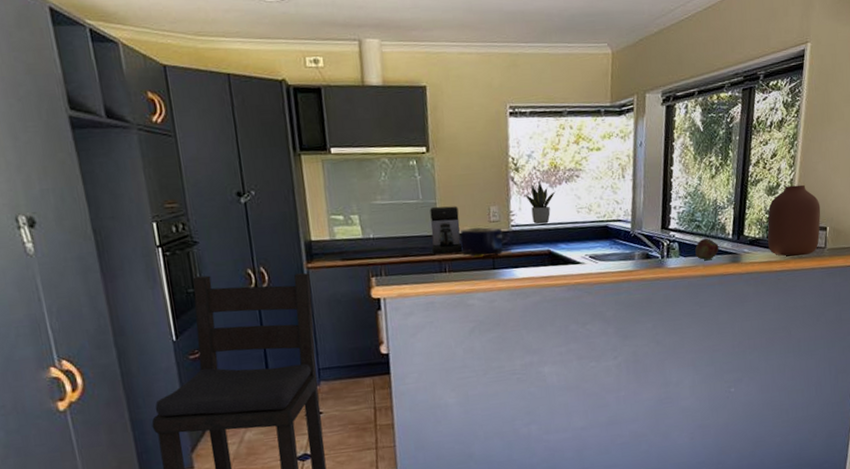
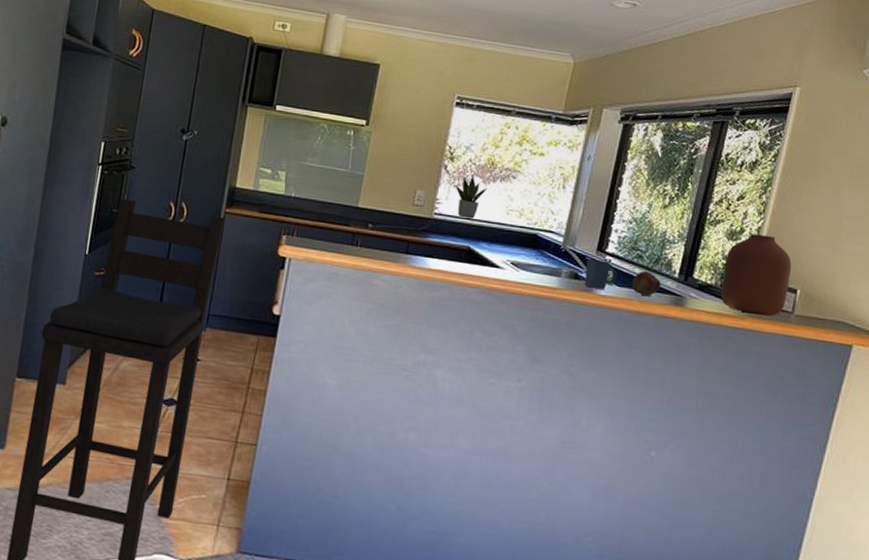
coffee maker: present [430,206,462,254] -> none [348,178,384,230]
toaster: present [460,227,504,256] -> none [377,207,424,240]
mug: none [654,237,682,264] -> present [584,259,618,290]

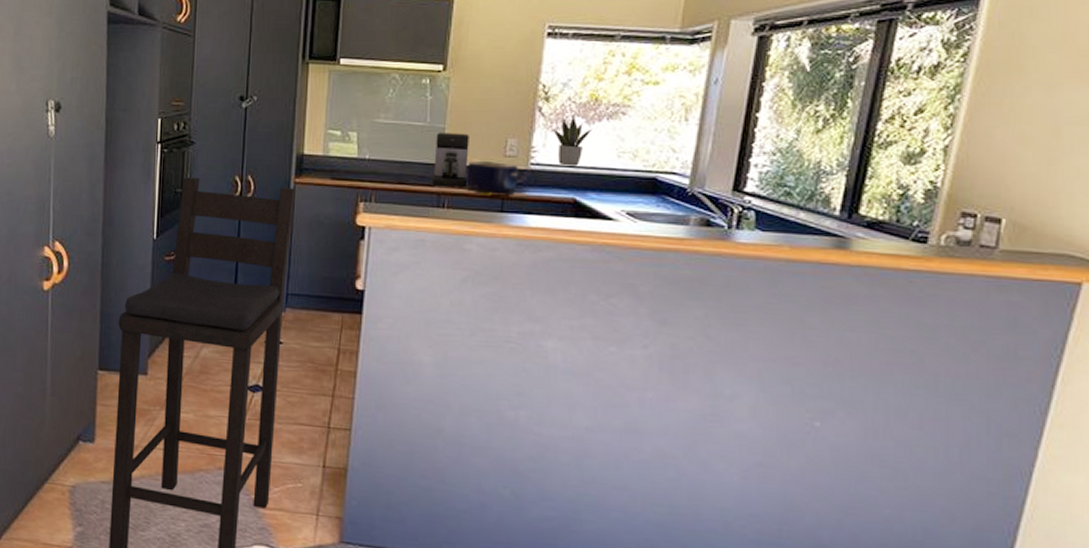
coffee maker: none [348,178,384,230] -> present [432,132,469,188]
toaster: none [377,207,424,240] -> present [465,161,519,196]
mug: present [584,259,618,290] -> none [719,202,761,237]
fruit: present [632,270,661,297] -> none [780,210,817,241]
vase: present [720,233,792,317] -> none [896,154,993,255]

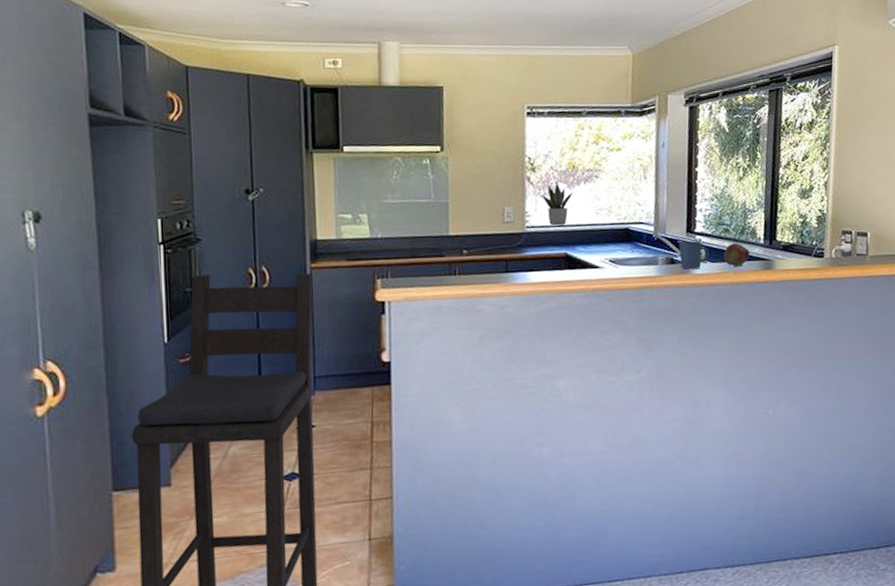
coffee maker: present [432,132,469,188] -> none [441,206,474,256]
toaster: present [465,161,519,196] -> none [472,228,518,259]
mug: none [719,202,761,237] -> present [679,241,710,270]
fruit: none [780,210,817,241] -> present [723,242,750,267]

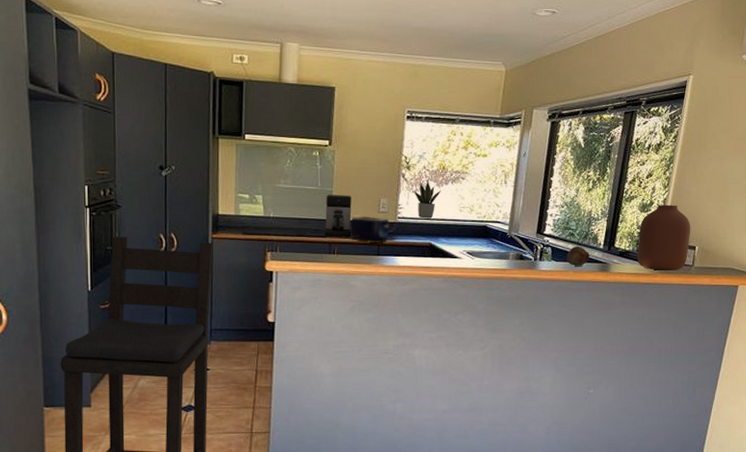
coffee maker: none [441,206,474,256] -> present [324,194,352,238]
toaster: none [472,228,518,259] -> present [350,217,390,243]
mug: present [679,241,710,270] -> none [528,241,555,266]
vase: none [801,187,860,264] -> present [636,205,691,271]

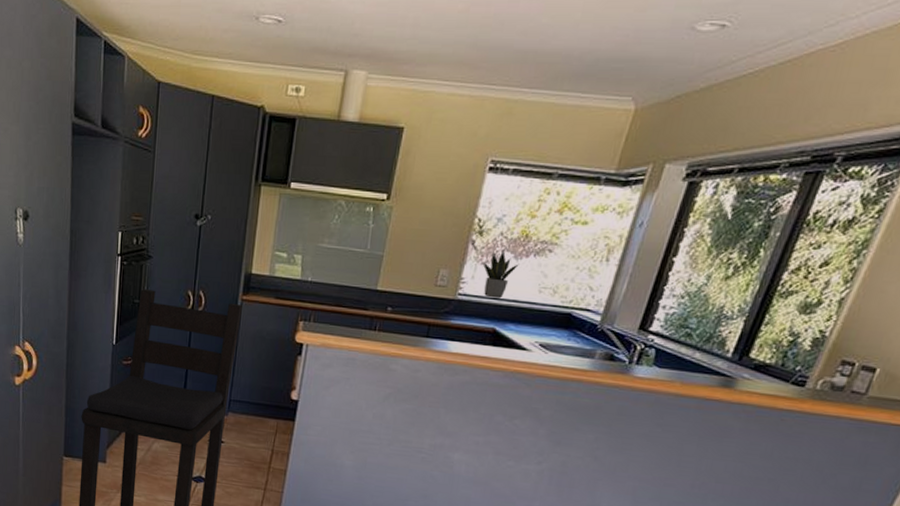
coffee maker: present [324,194,352,238] -> none [366,259,405,313]
toaster: present [350,217,390,243] -> none [396,289,448,323]
fruit: present [567,246,590,267] -> none [674,350,710,378]
vase: present [636,205,691,271] -> none [779,306,876,399]

